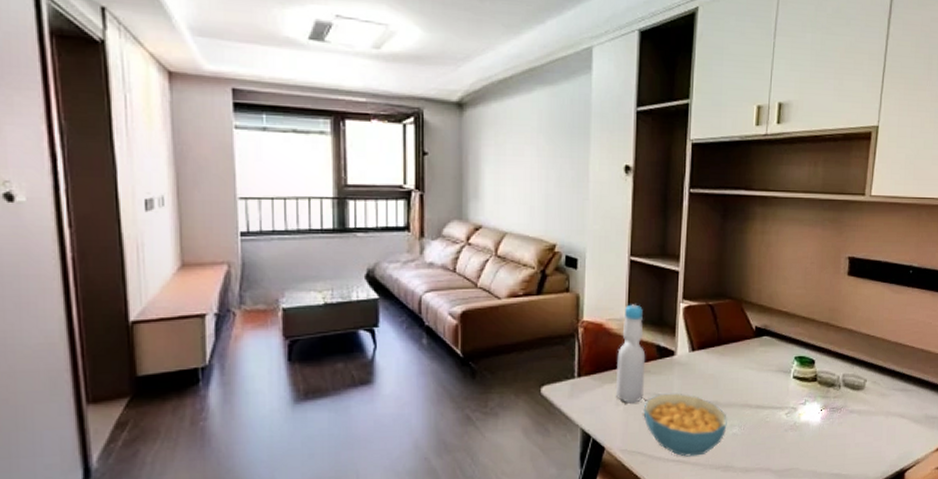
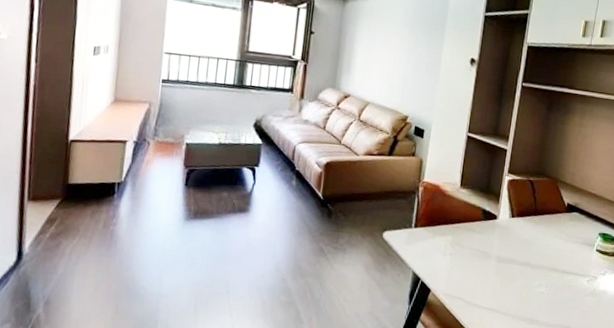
bottle: present [616,304,646,403] -> none [445,172,474,255]
cereal bowl: present [643,392,727,457] -> none [465,250,536,308]

